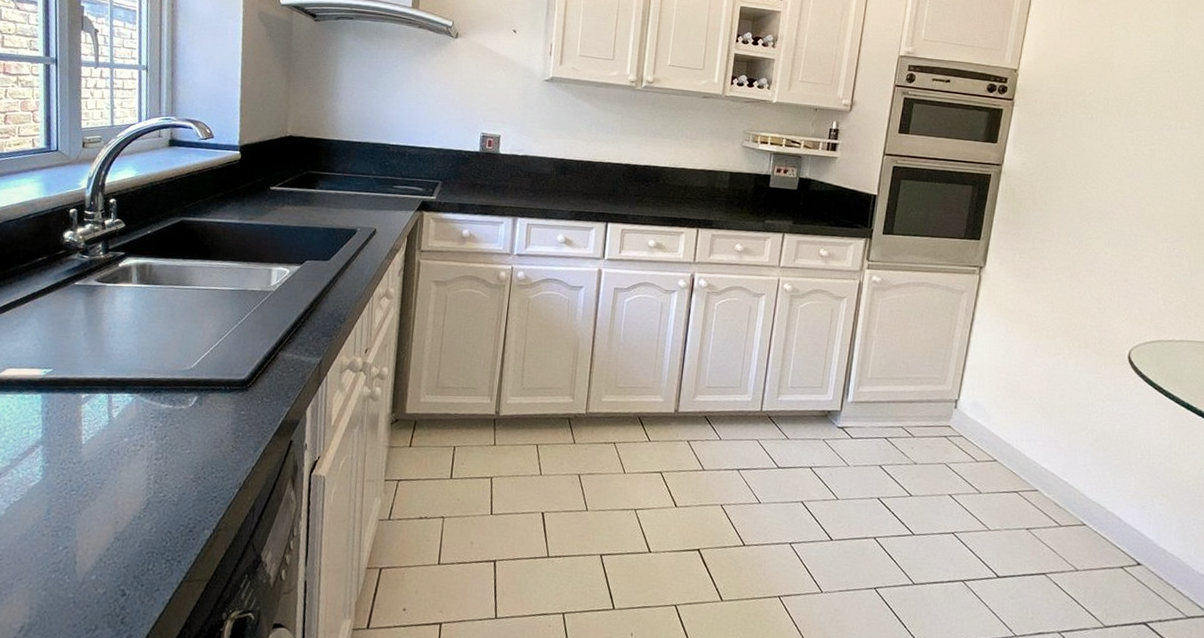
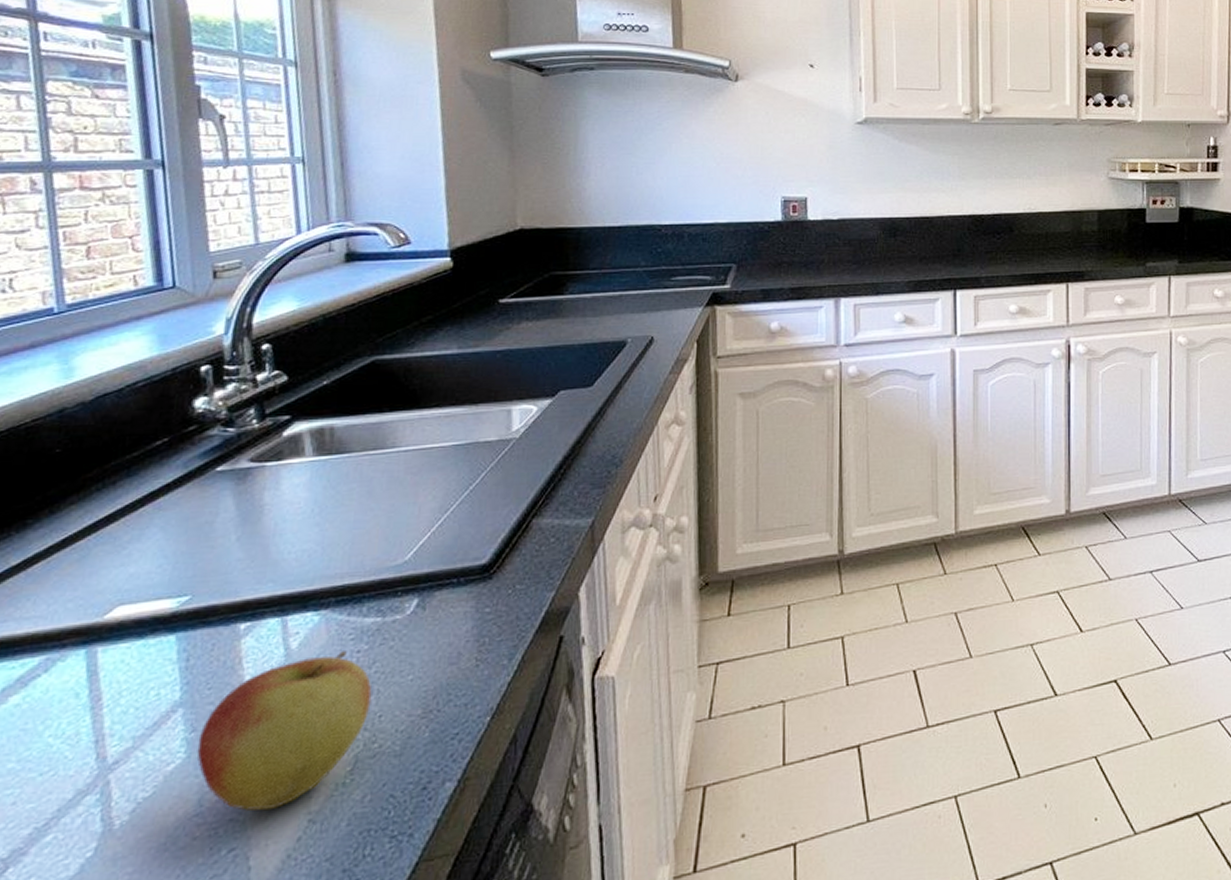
apple: none [49,424,163,526] -> present [197,651,372,811]

